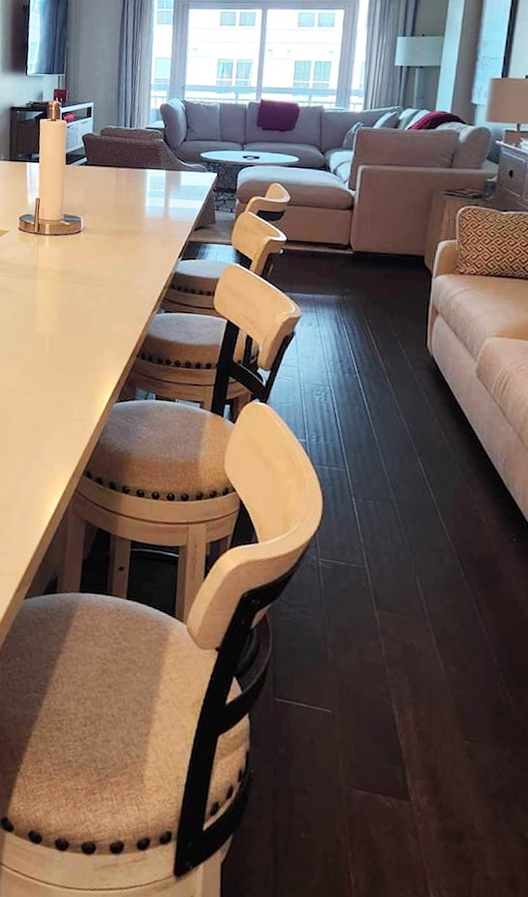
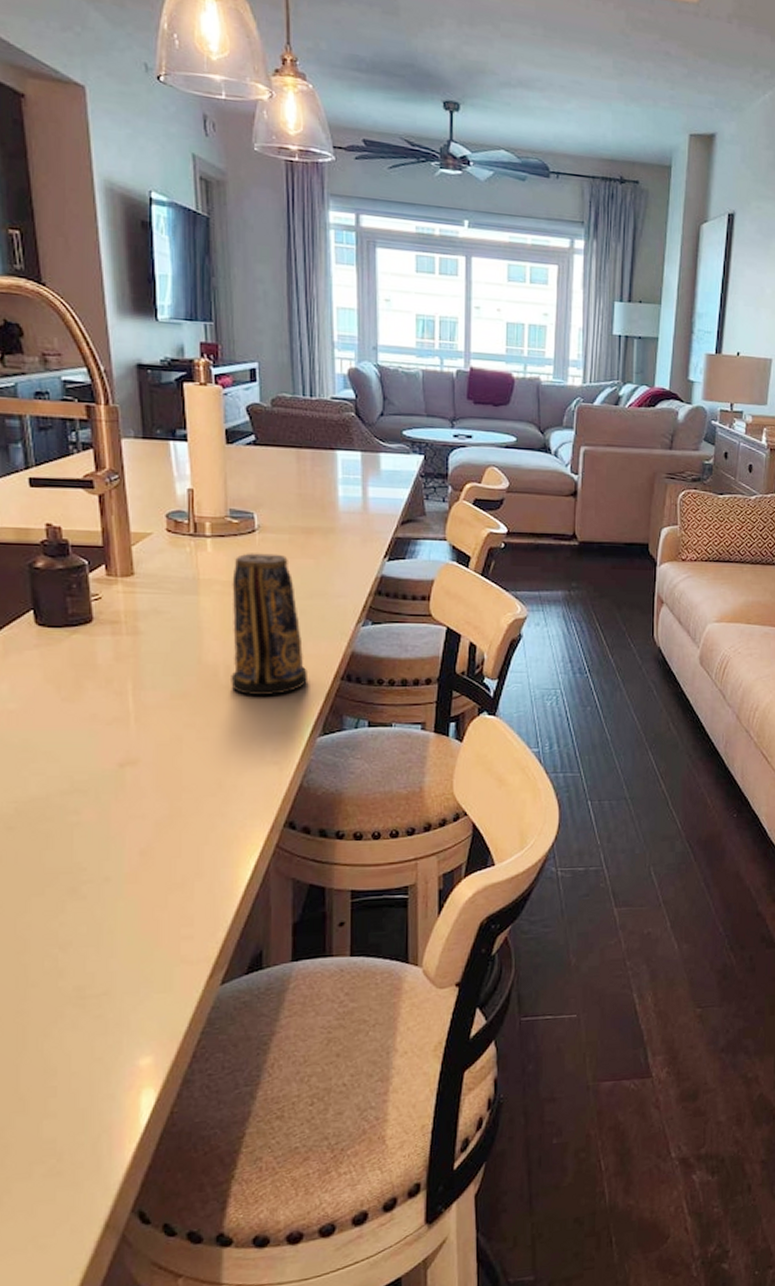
candle: none [53,249,111,364] -> present [231,553,307,696]

